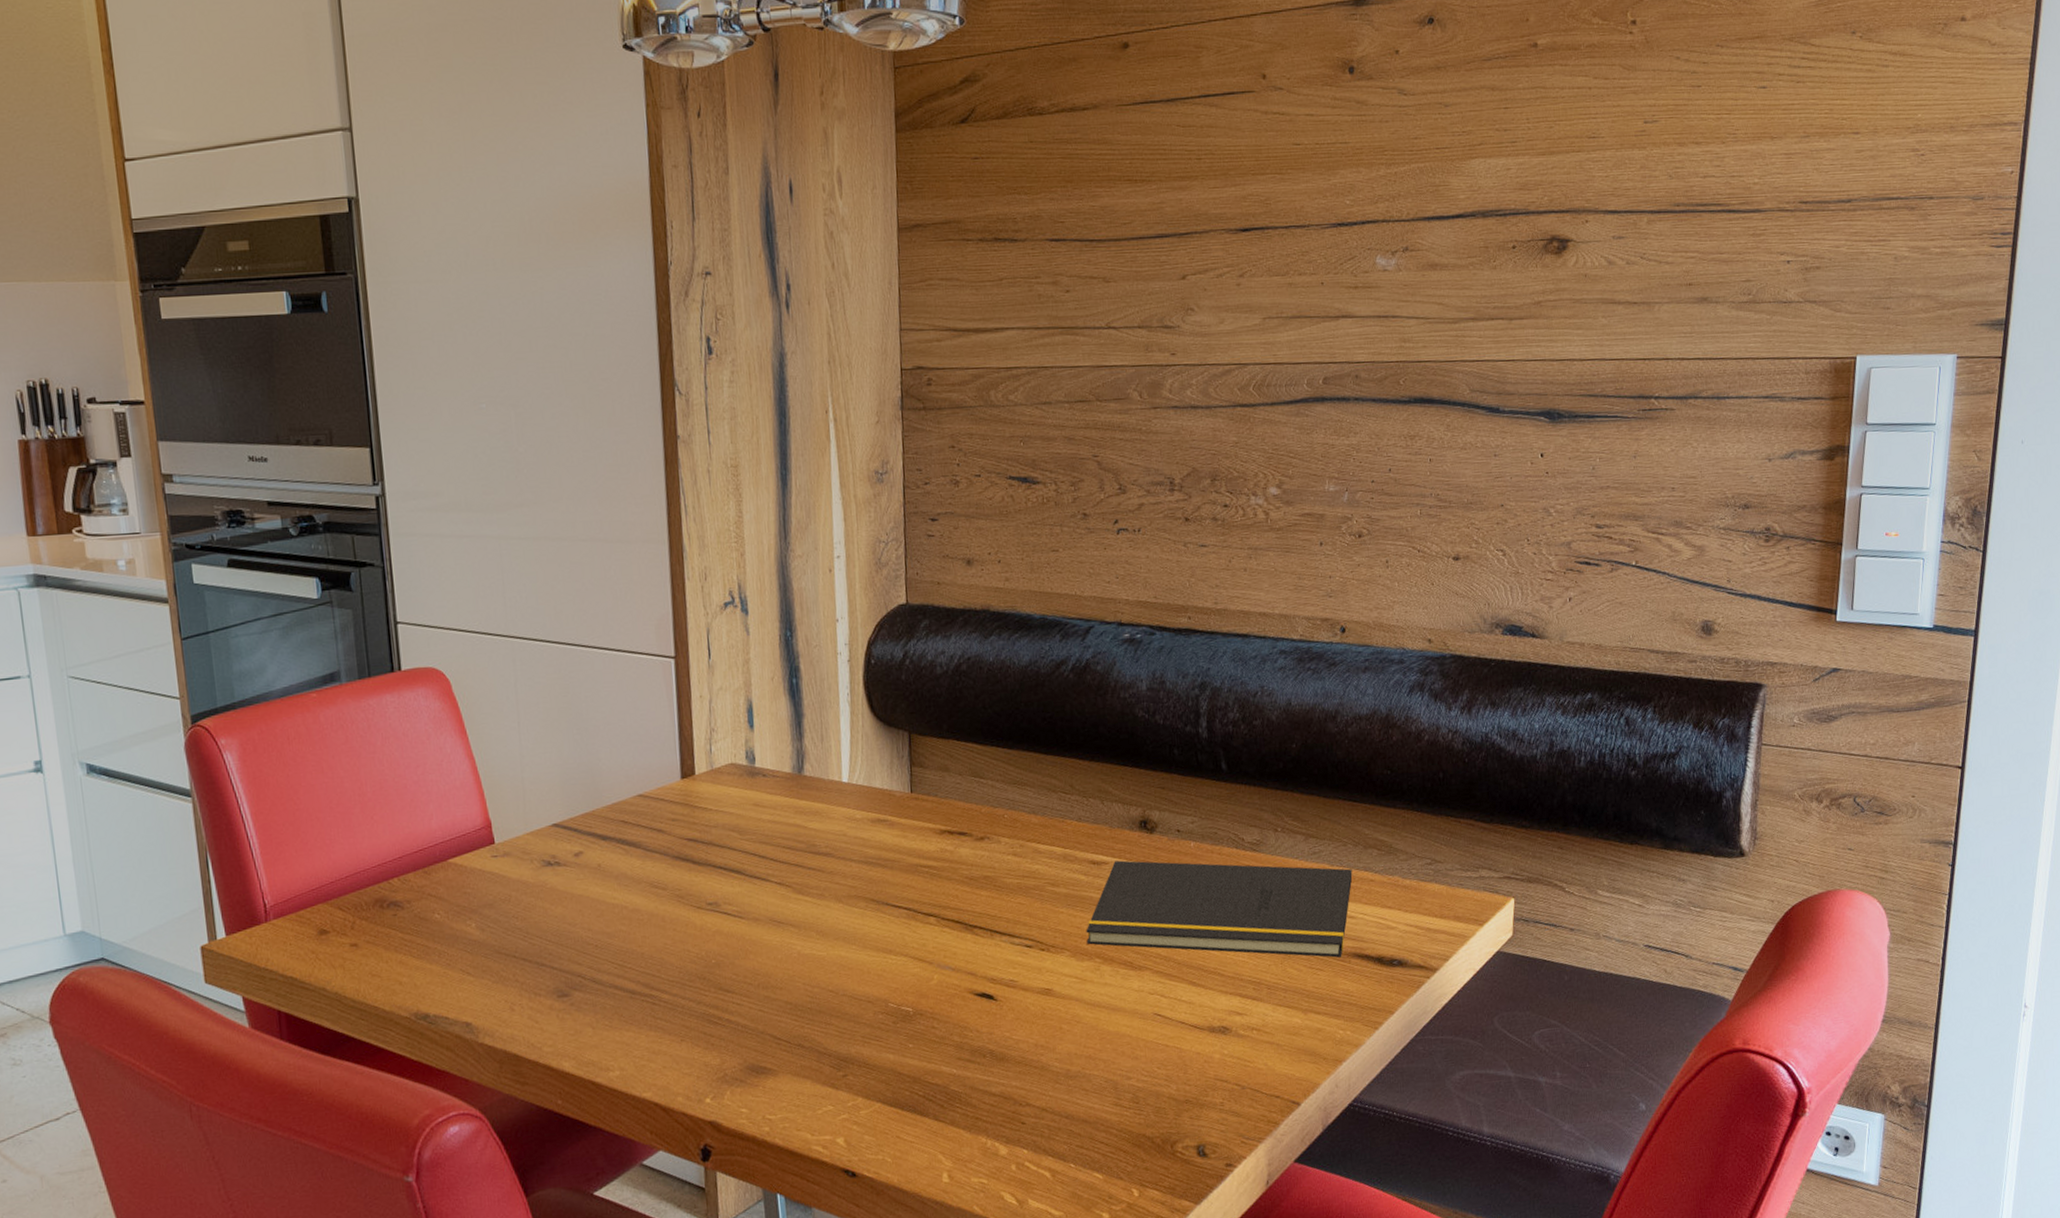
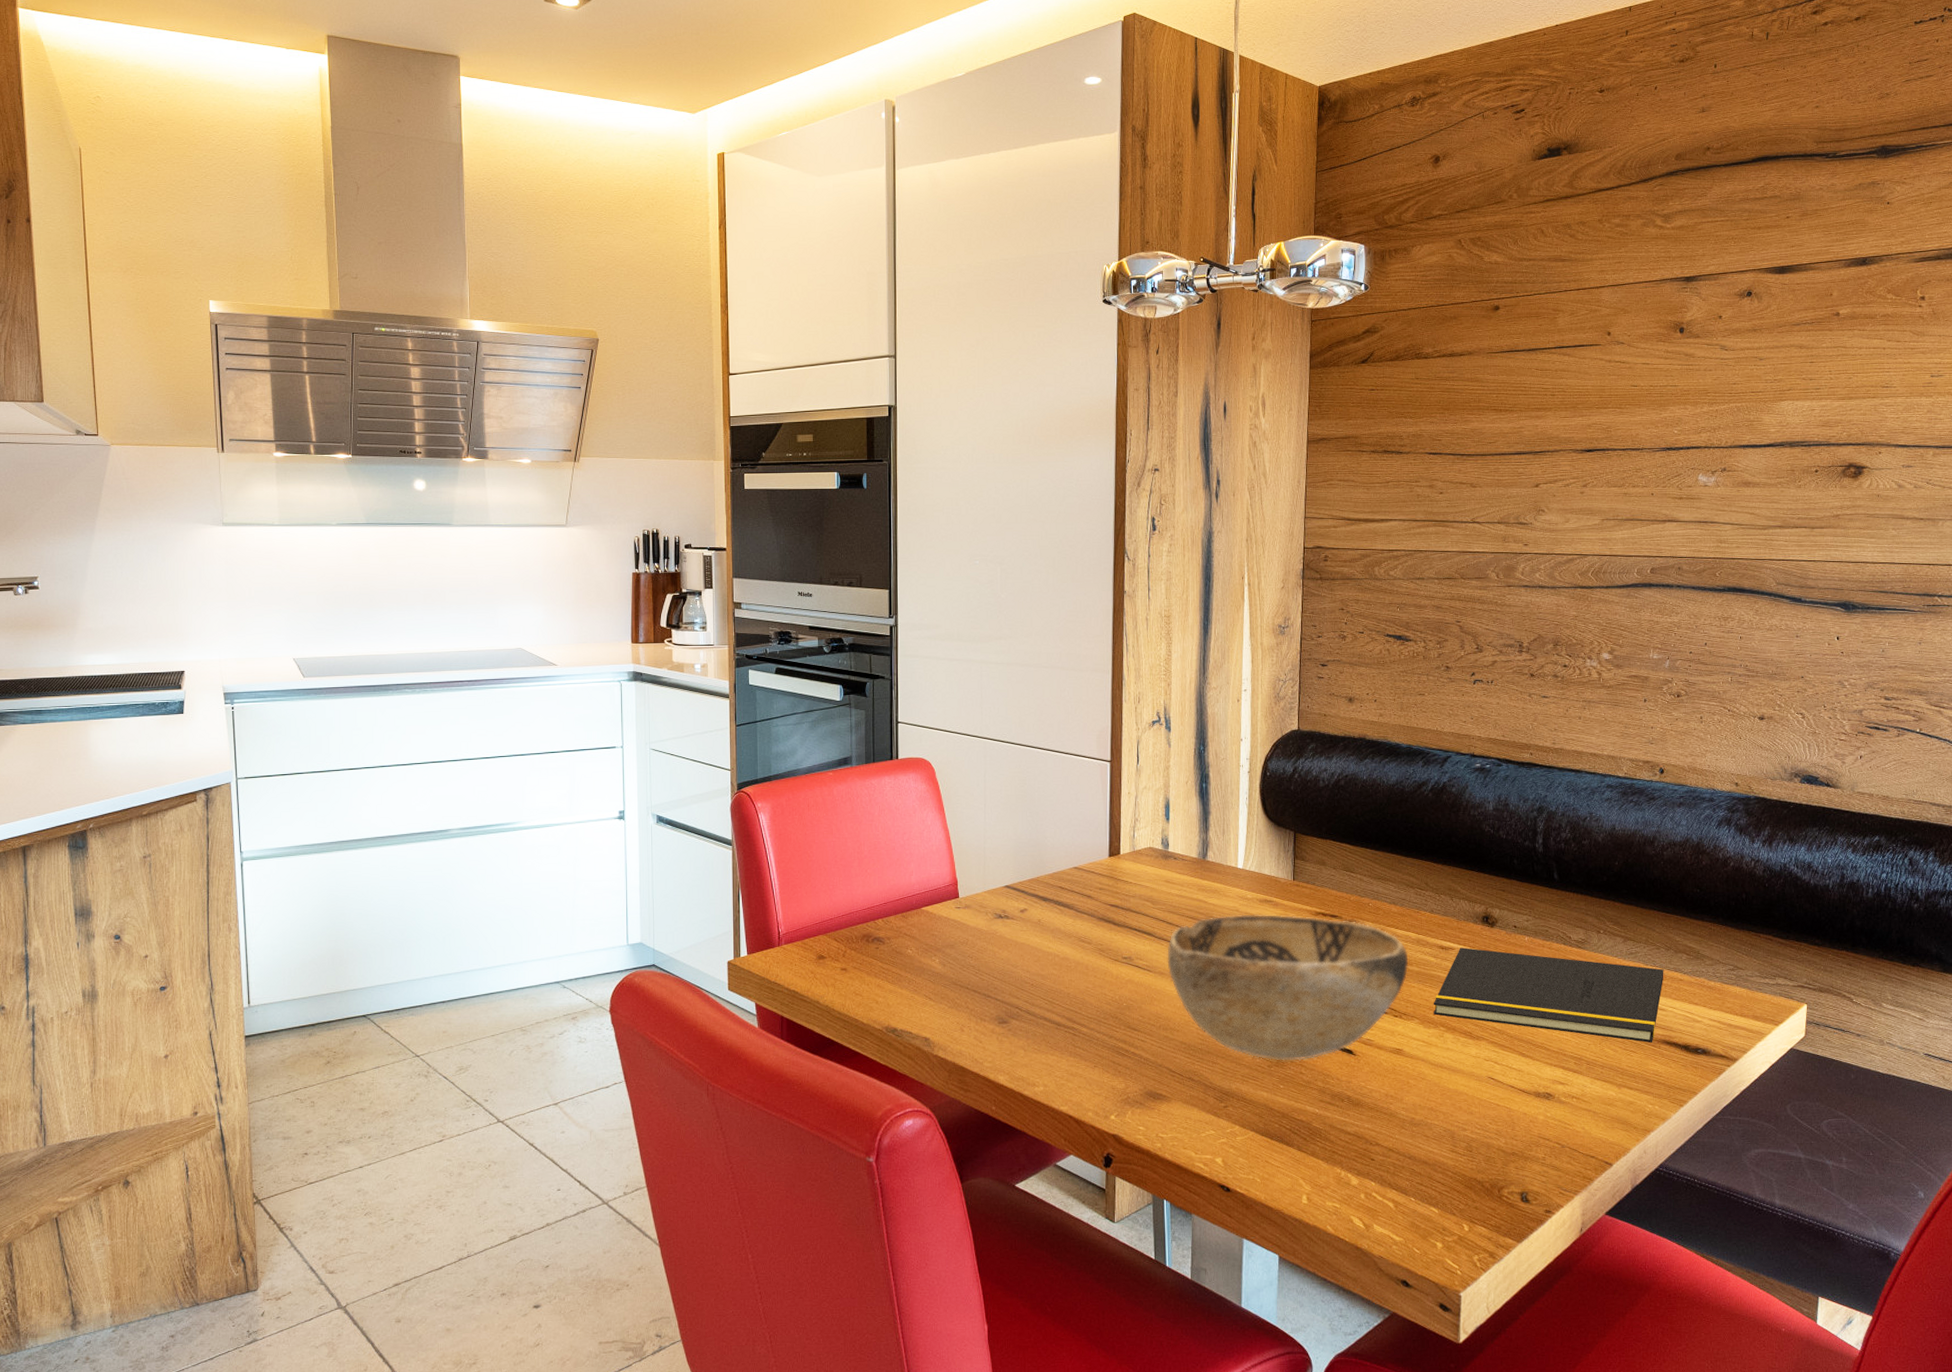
decorative bowl: none [761,836,1055,1015] -> present [1167,914,1409,1061]

